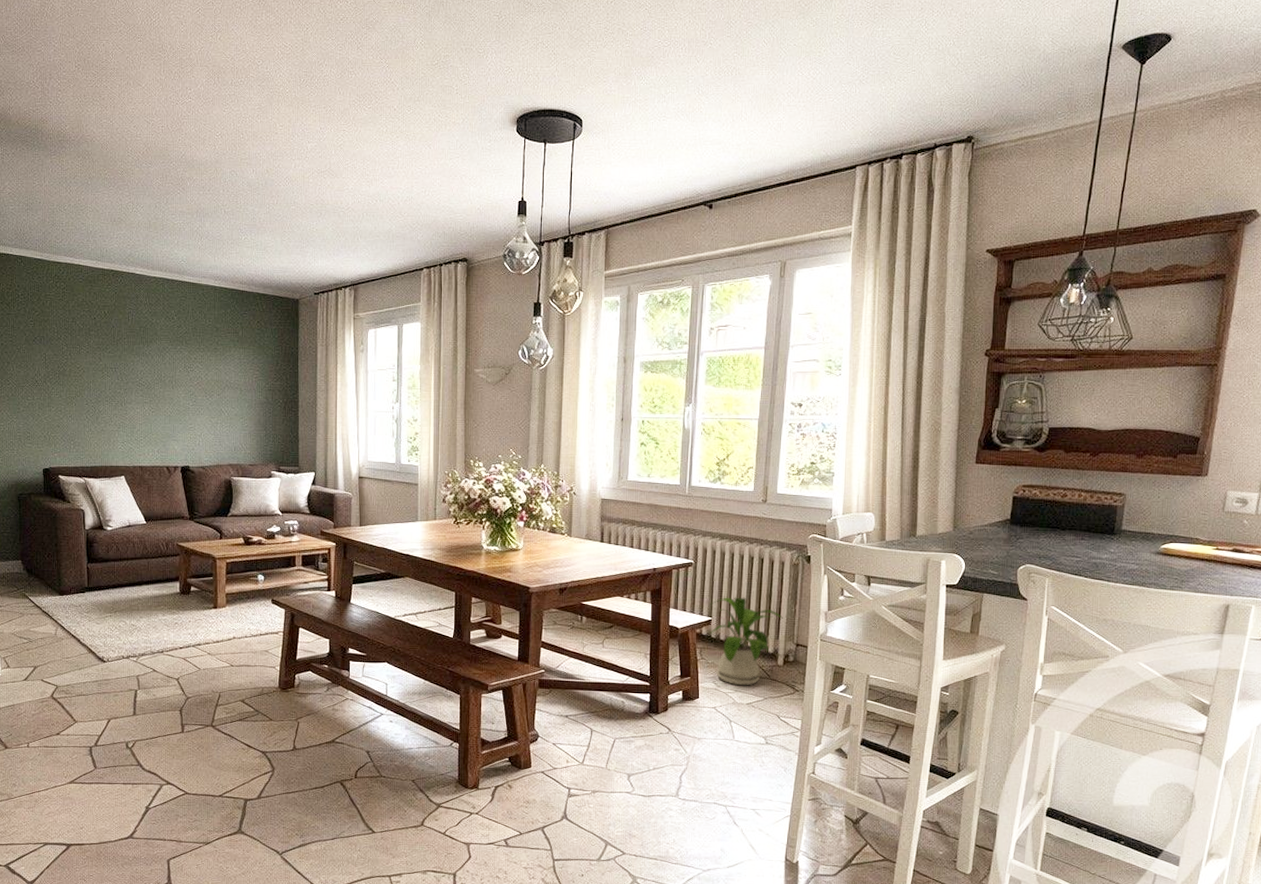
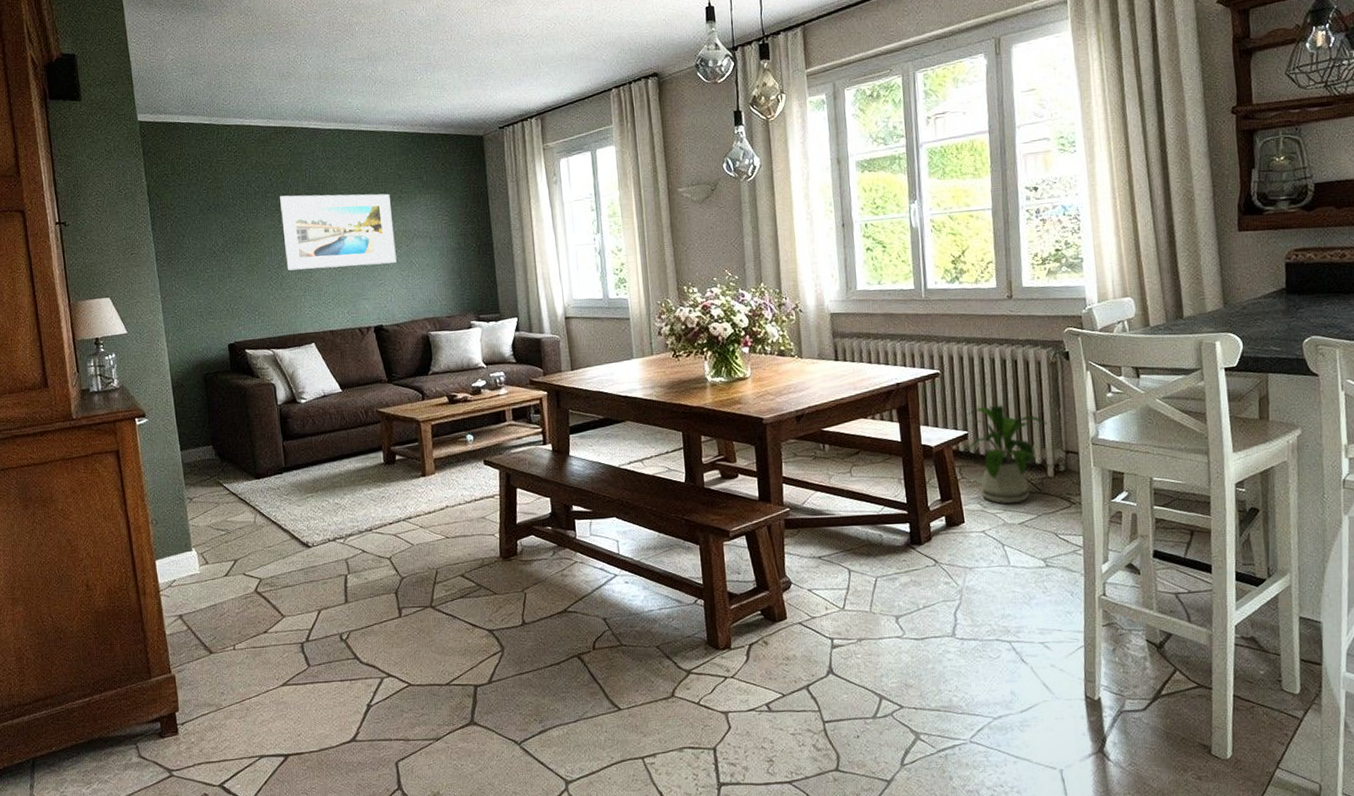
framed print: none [102,335,207,409] -> present [280,193,397,271]

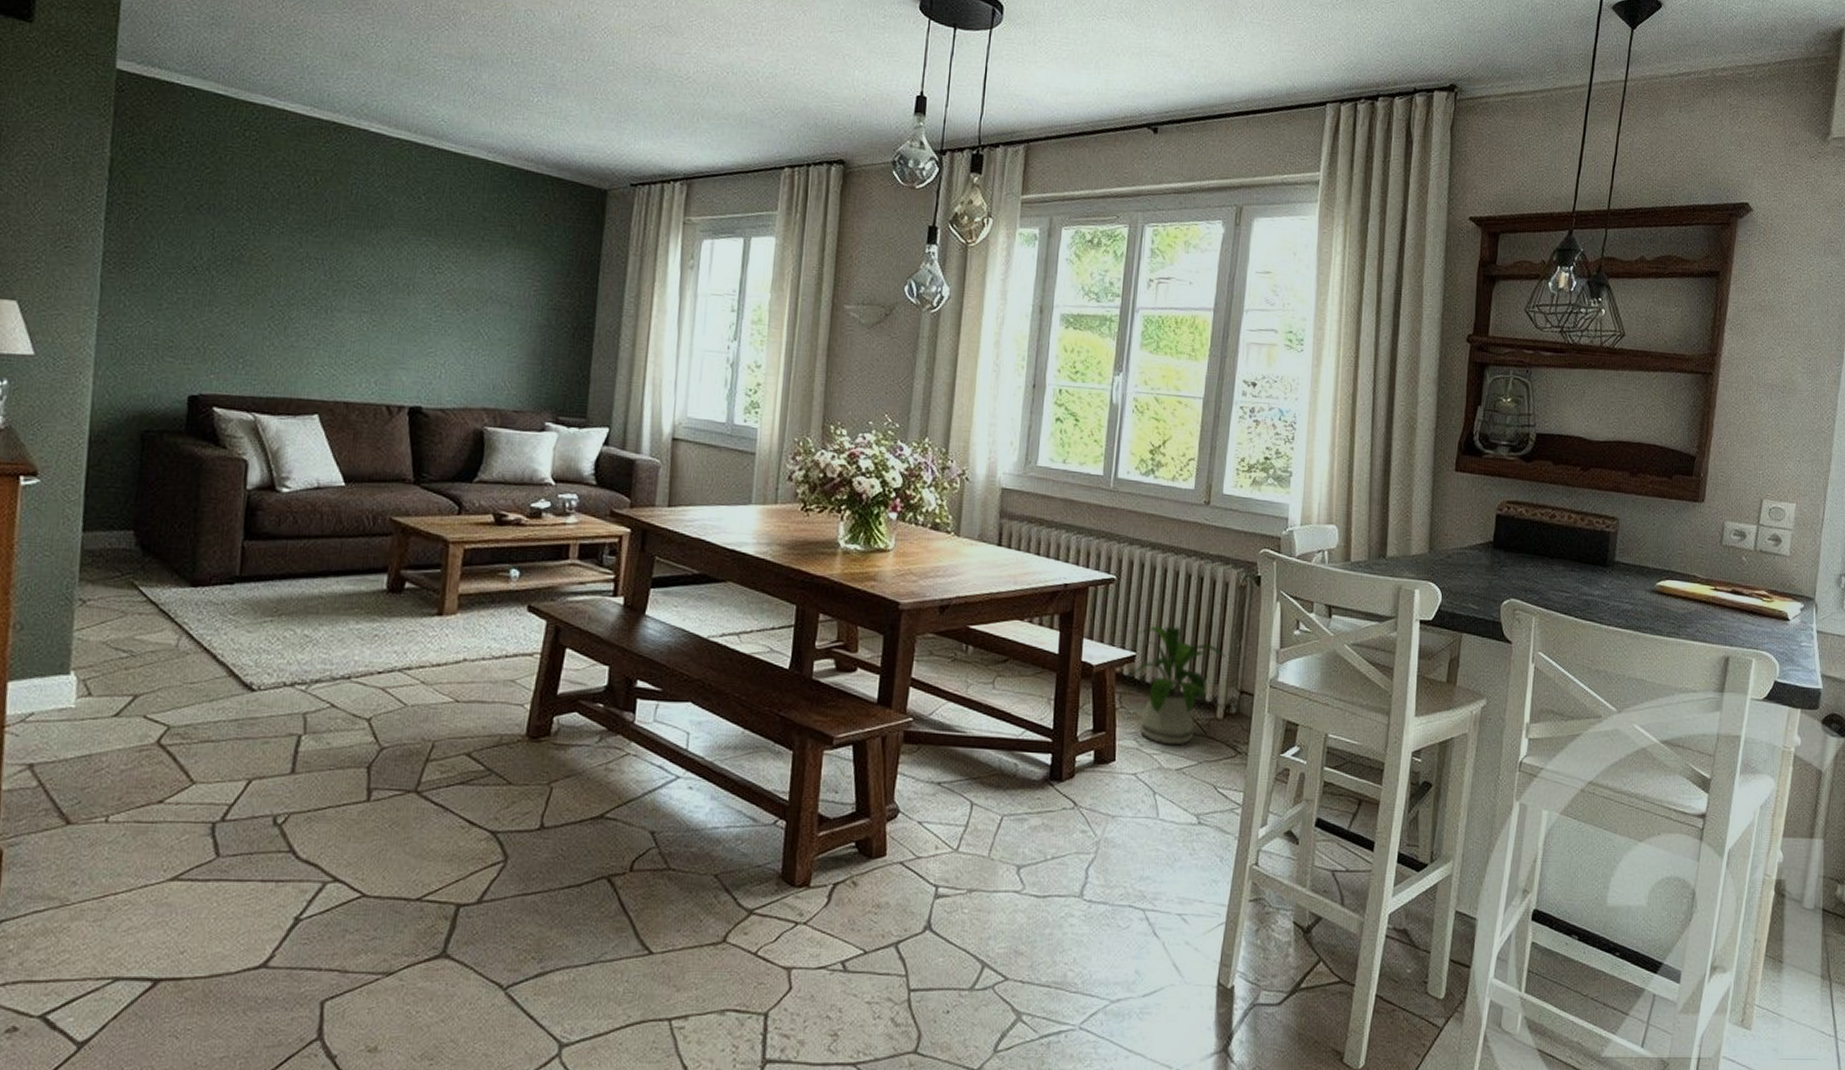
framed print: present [280,193,397,271] -> none [298,211,466,329]

